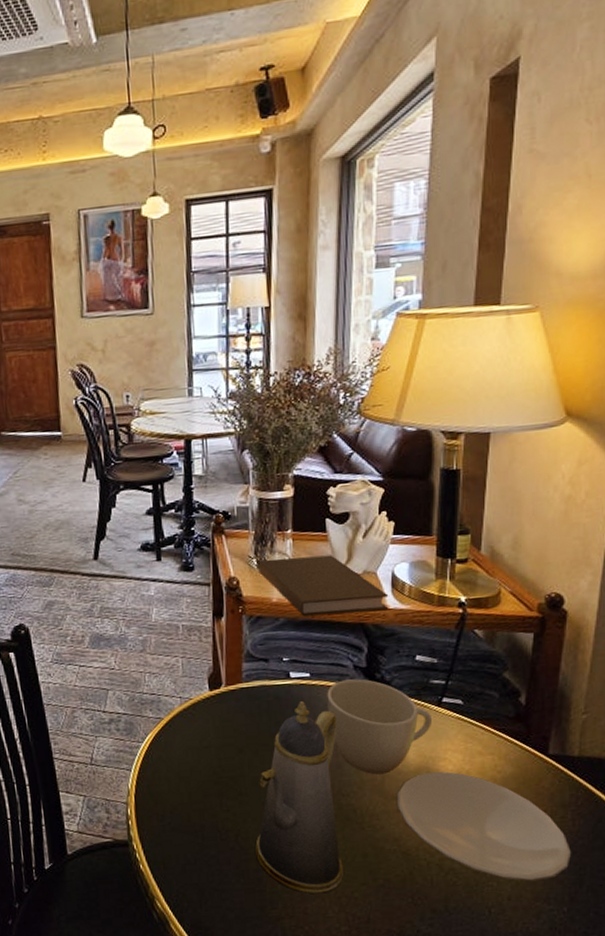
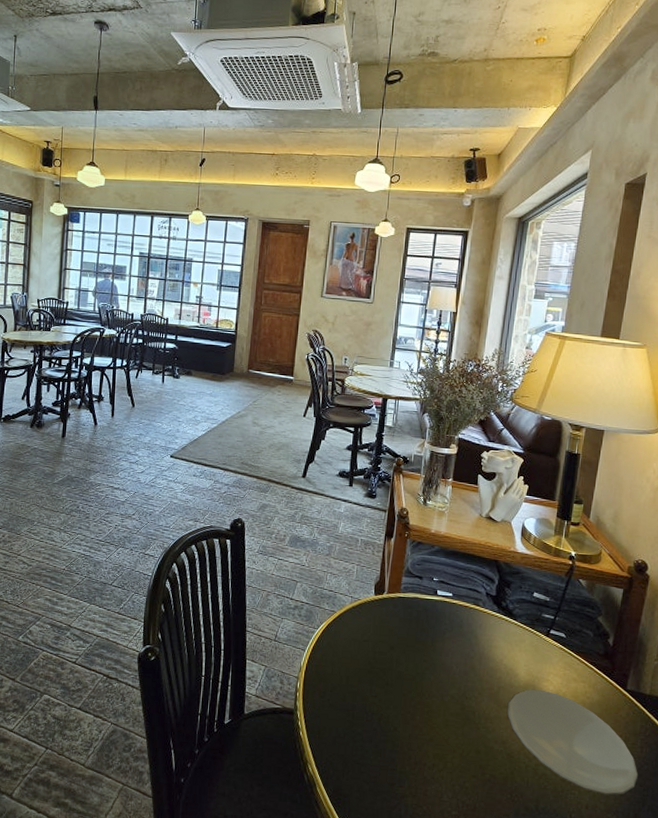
coffee pot: present [254,701,345,895] -> none [392,615,469,780]
book: present [258,555,389,616] -> none [424,498,519,553]
cup: present [327,679,432,775] -> none [462,603,541,685]

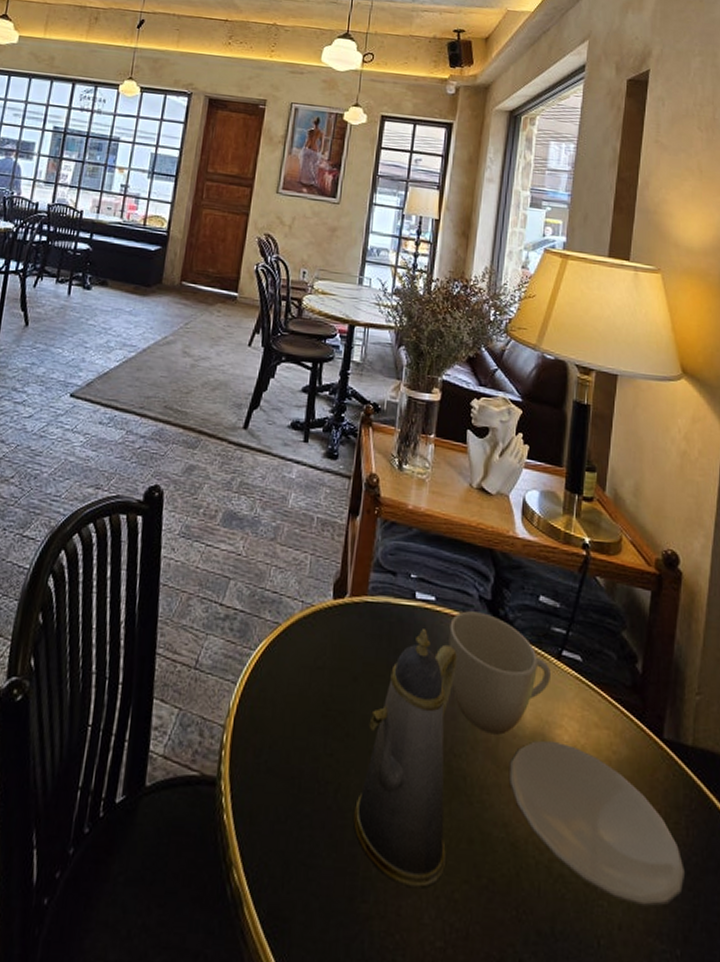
coffee pot: none [392,615,469,780] -> present [353,629,457,889]
cup: none [462,603,541,685] -> present [449,611,551,735]

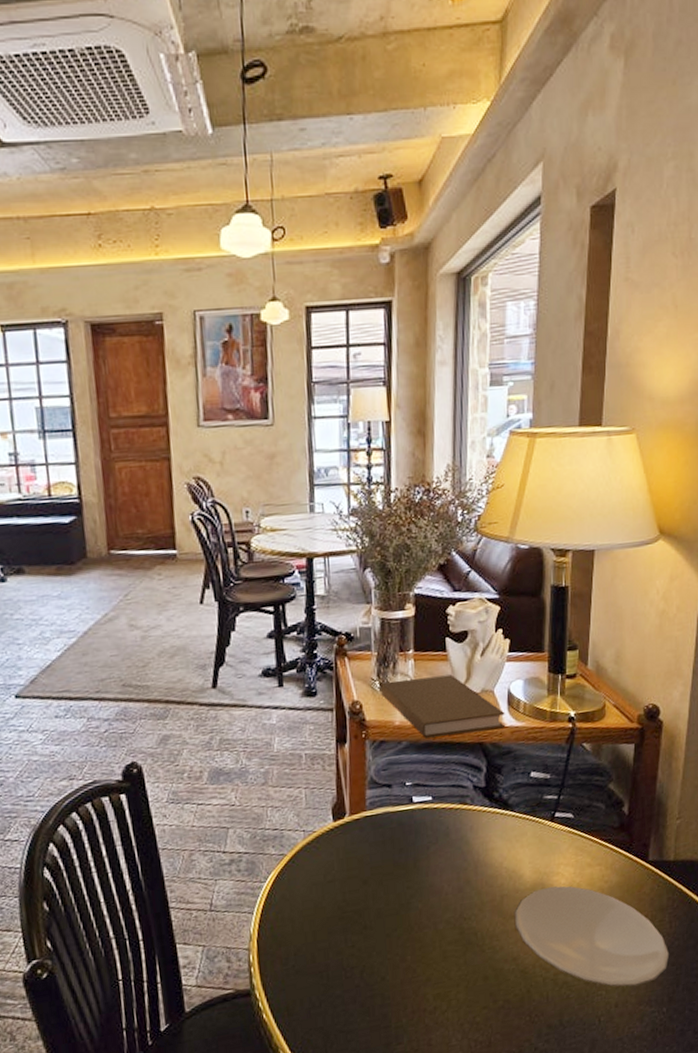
coffee pot: present [353,629,457,889] -> none [379,826,467,1025]
book: none [399,461,519,539] -> present [381,674,506,738]
cup: present [449,611,551,735] -> none [448,799,546,895]

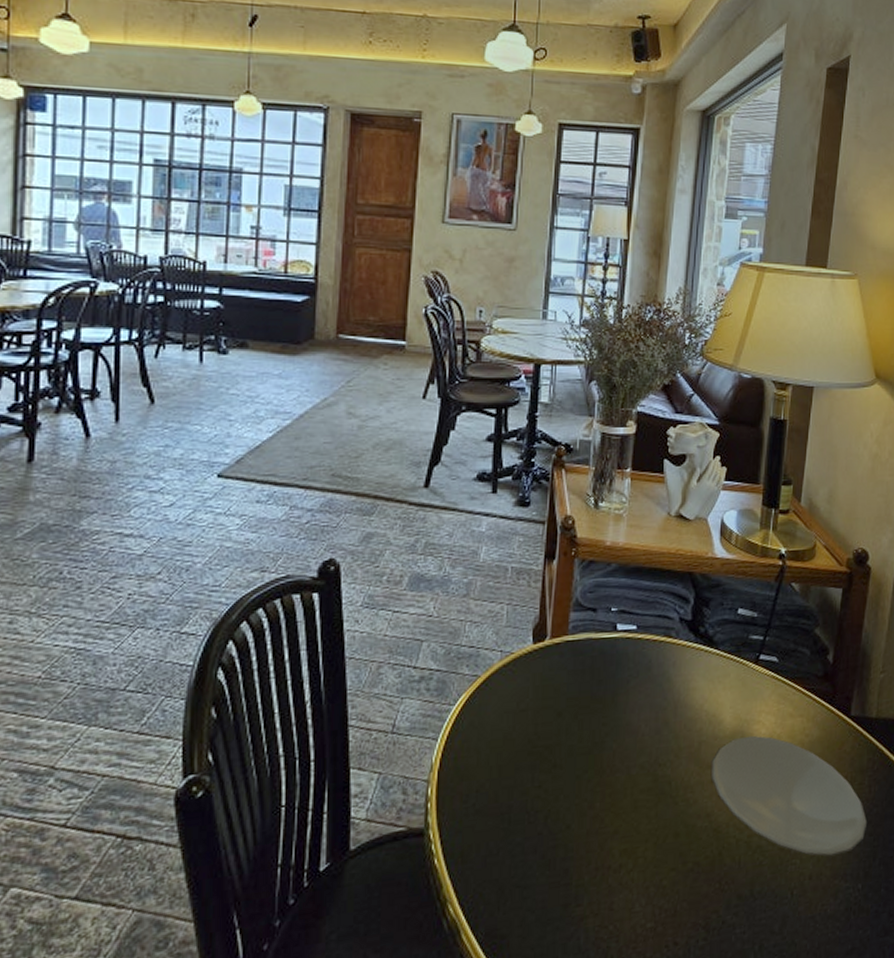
book: present [381,674,506,738] -> none [595,498,717,562]

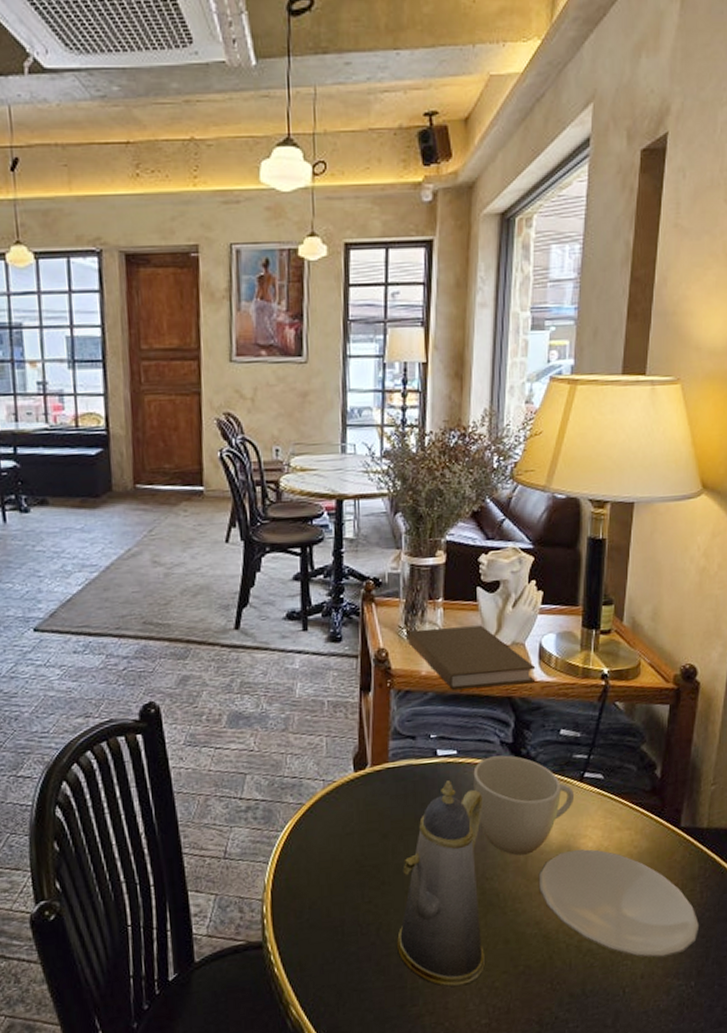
coffee pot: none [563,657,660,886] -> present [396,780,486,988]
book: none [595,498,717,562] -> present [408,625,536,690]
cup: none [651,632,749,741] -> present [473,755,574,856]

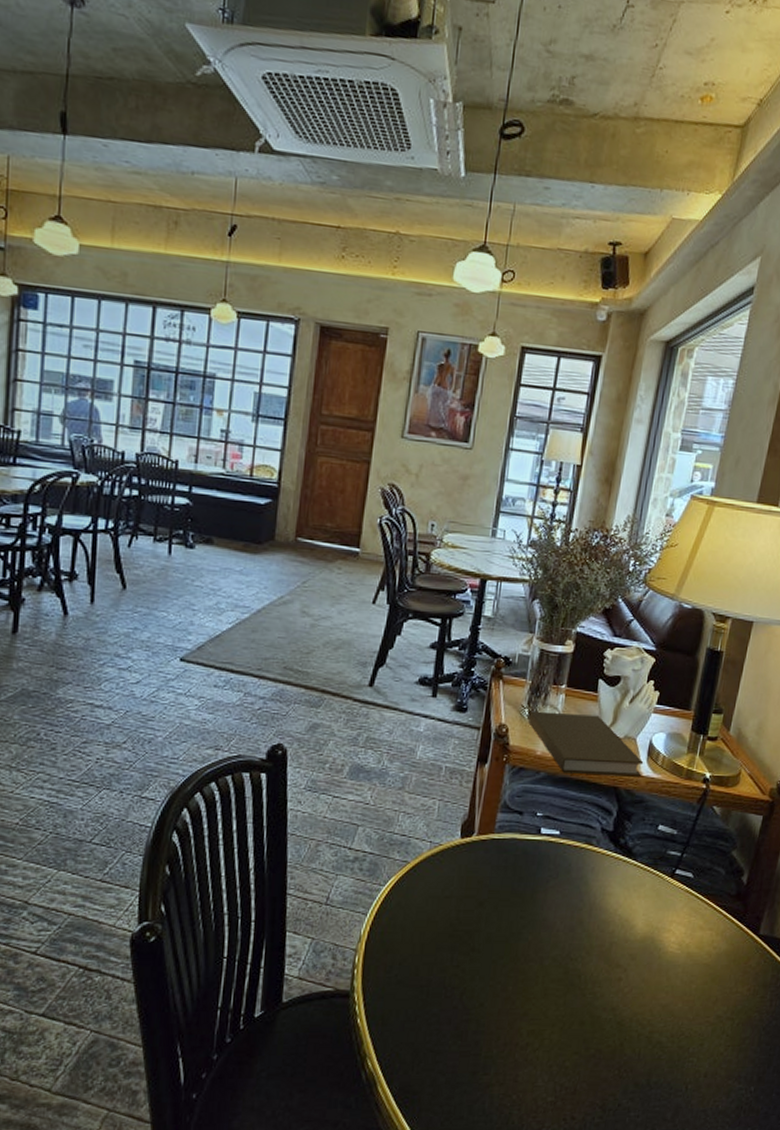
coffee pot: present [396,780,486,988] -> none [476,859,578,1061]
cup: present [473,755,574,856] -> none [570,842,664,941]
saucer: present [538,849,700,958] -> none [618,942,766,1059]

